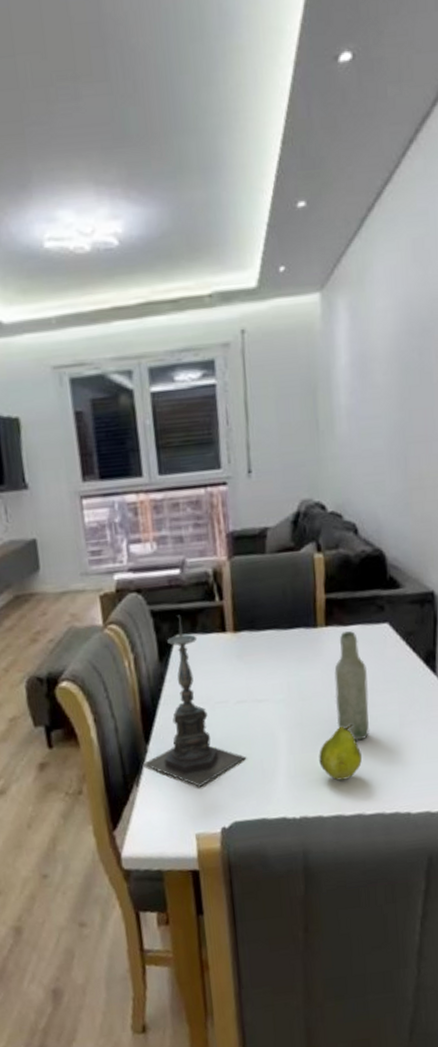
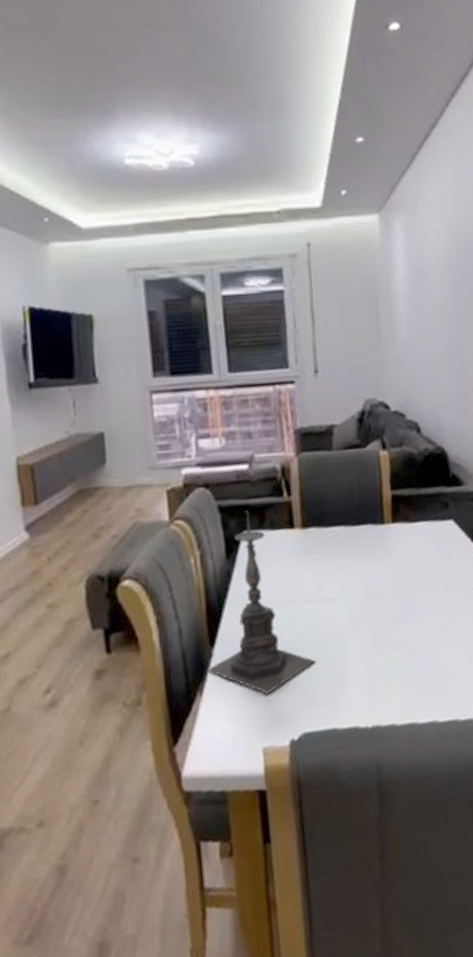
fruit: present [319,724,362,781] -> none [390,624,433,685]
bottle: present [334,631,369,741] -> none [402,528,440,642]

